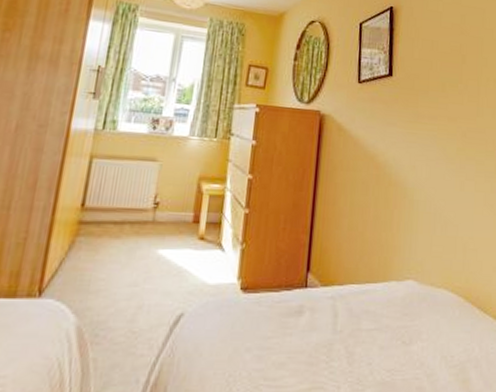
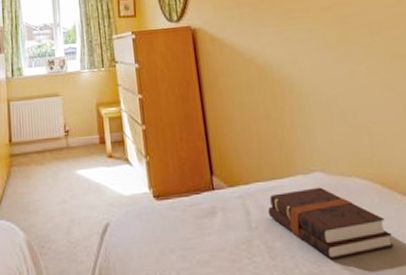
hardback book: none [355,295,464,369] -> present [267,187,394,260]

